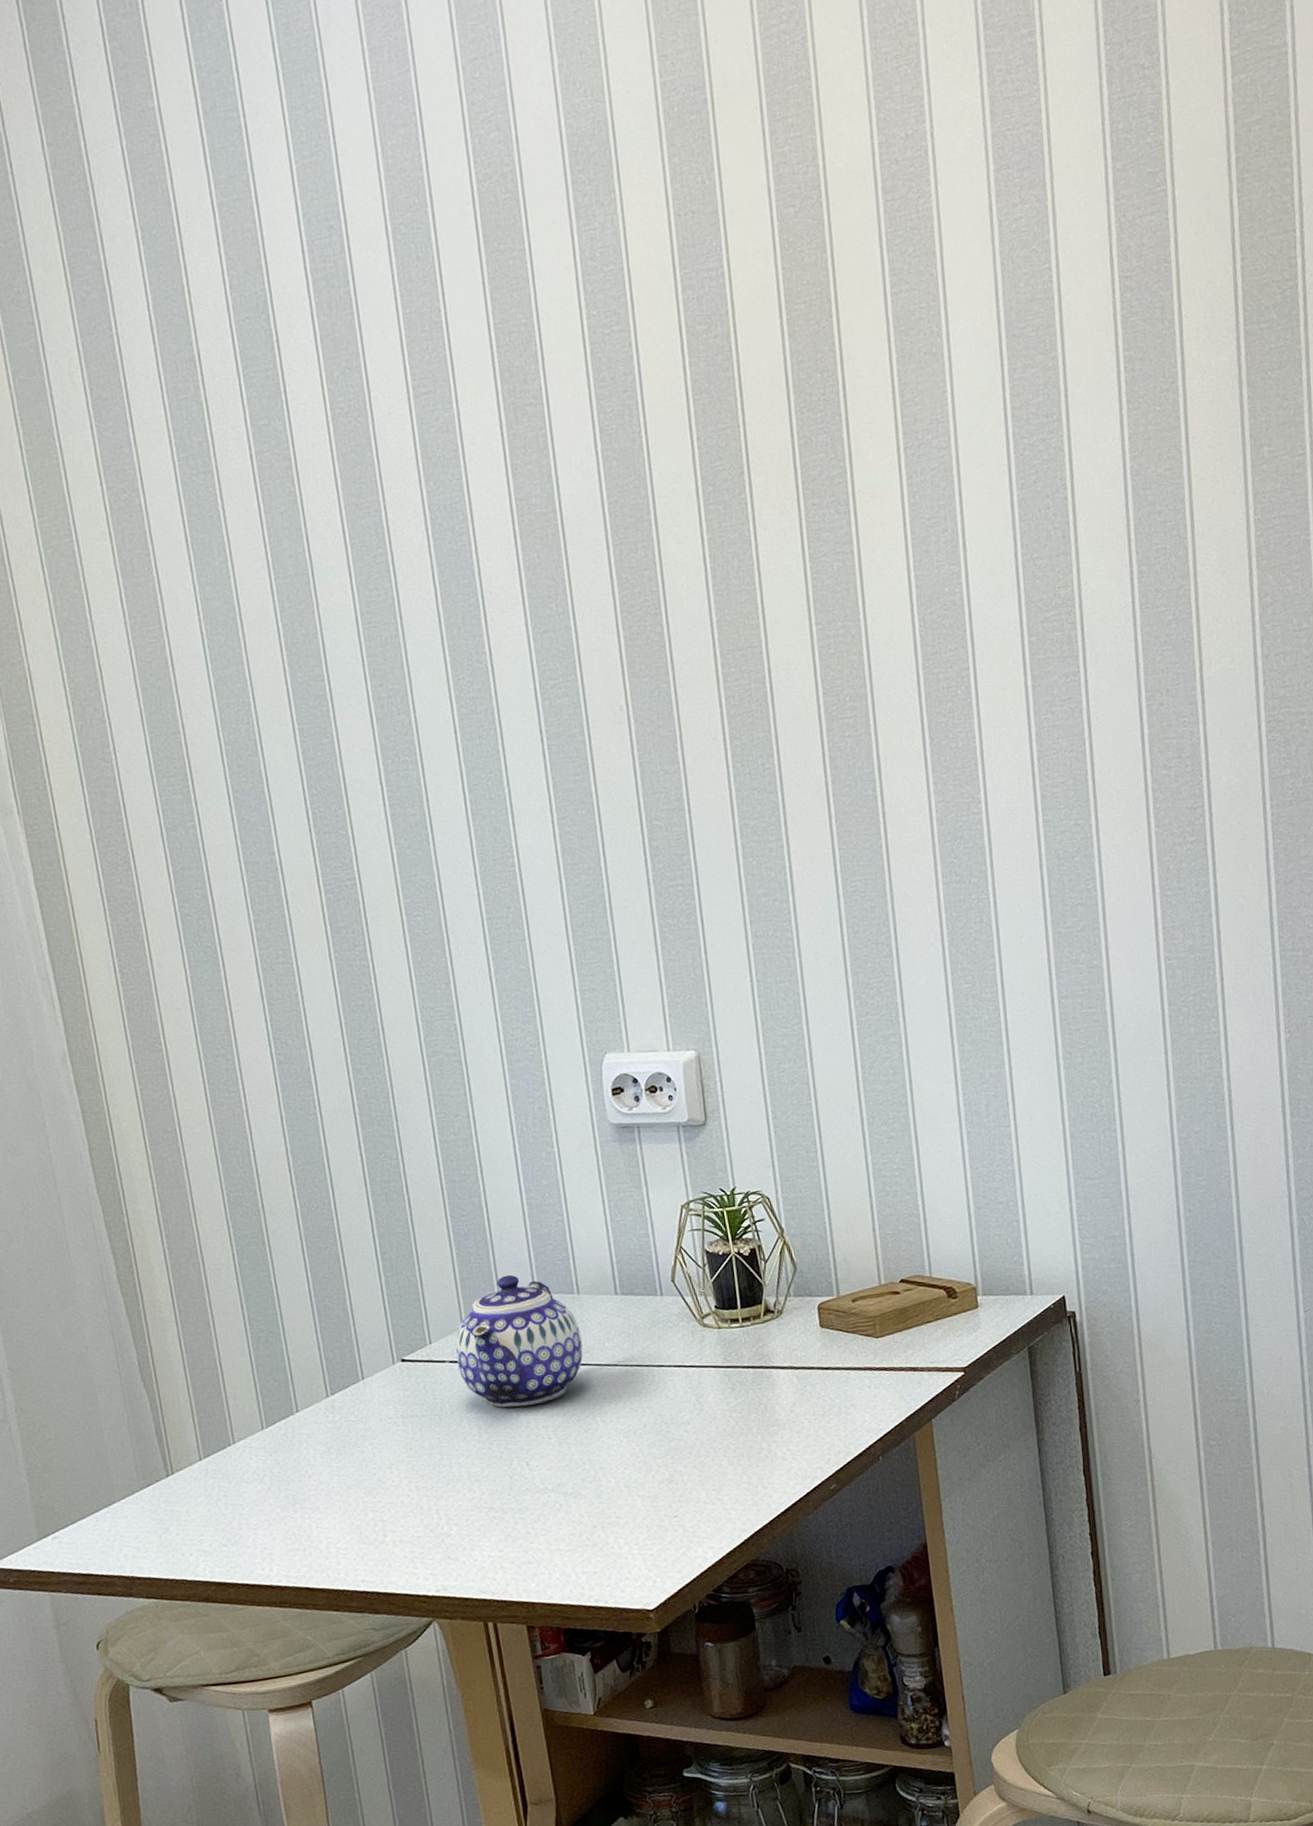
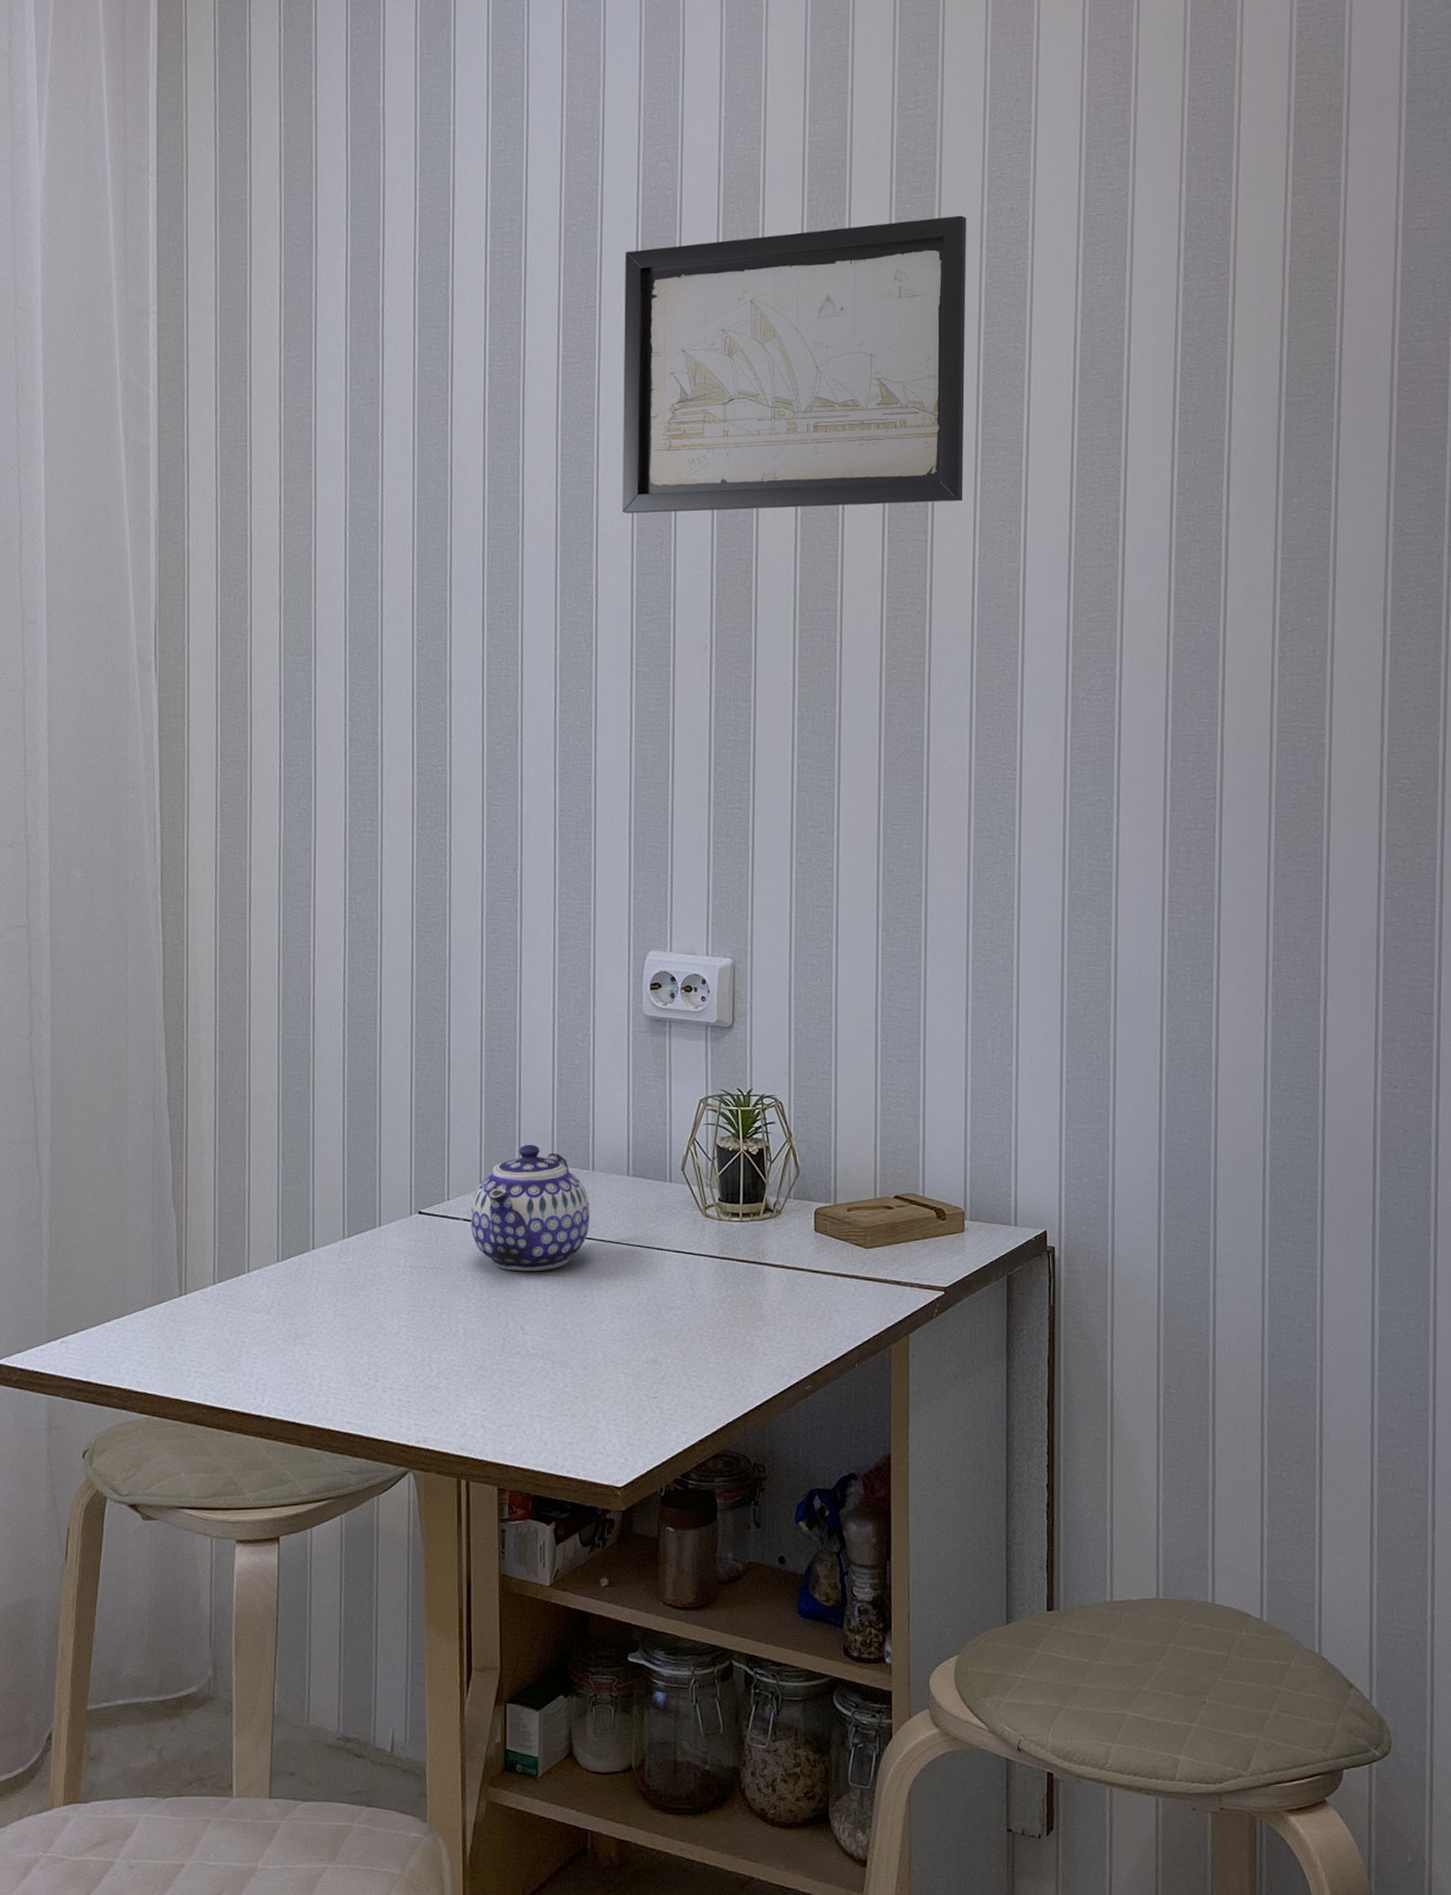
wall art: none [466,152,889,565] -> present [622,215,967,514]

